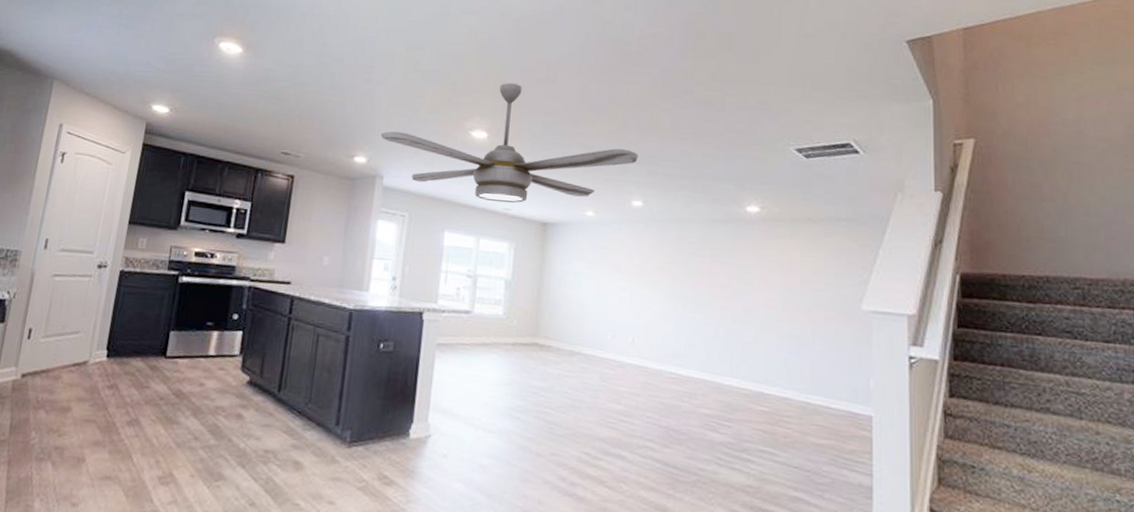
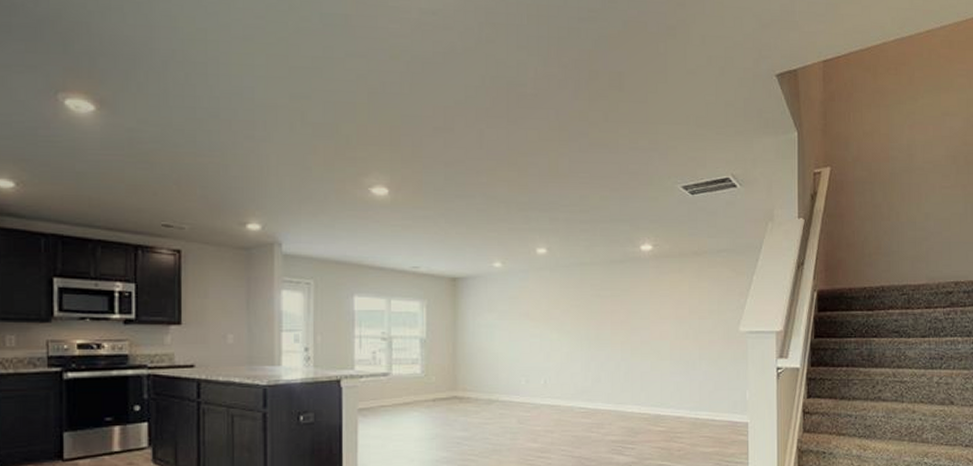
ceiling fan: present [380,83,638,203] -> none [273,133,540,261]

